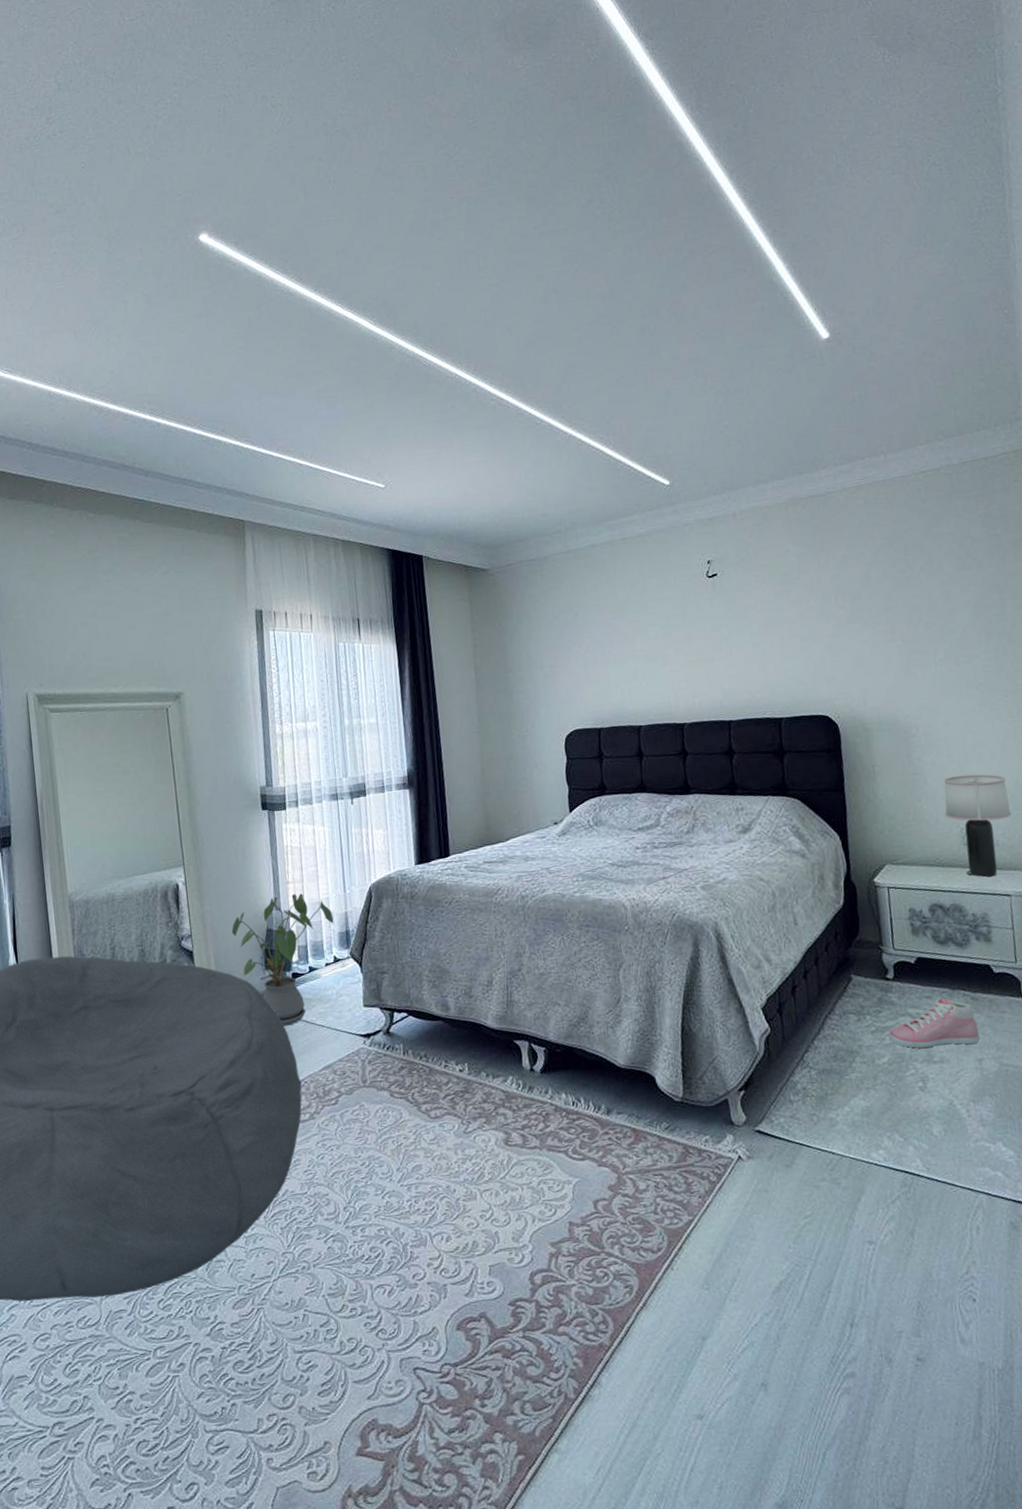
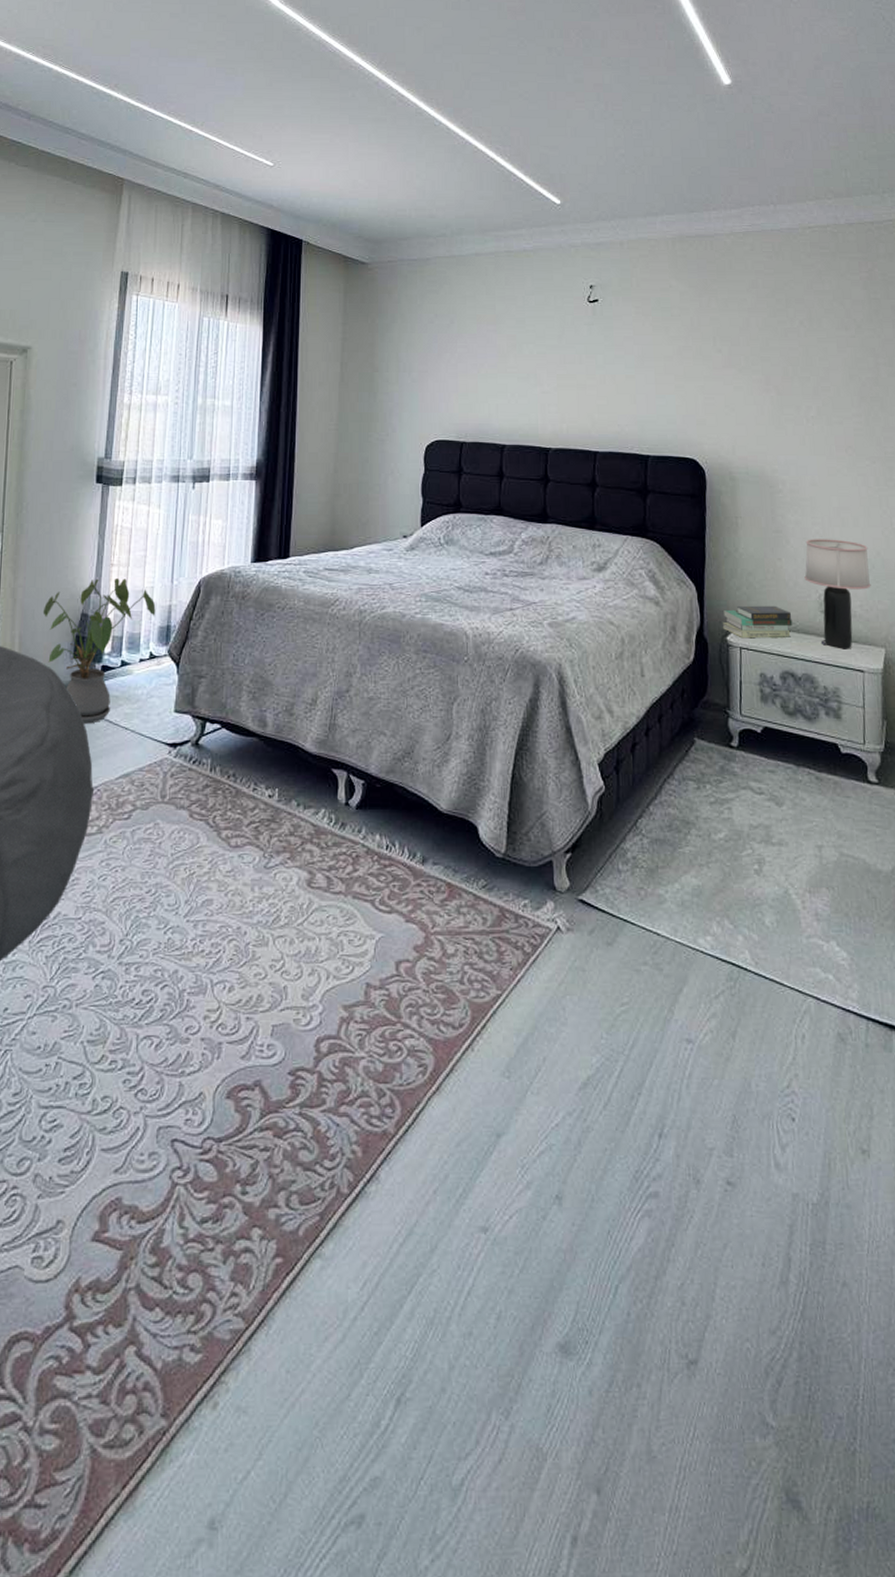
books: none [868,844,937,879] -> present [722,605,793,639]
sneaker: present [888,997,980,1049] -> none [727,774,821,829]

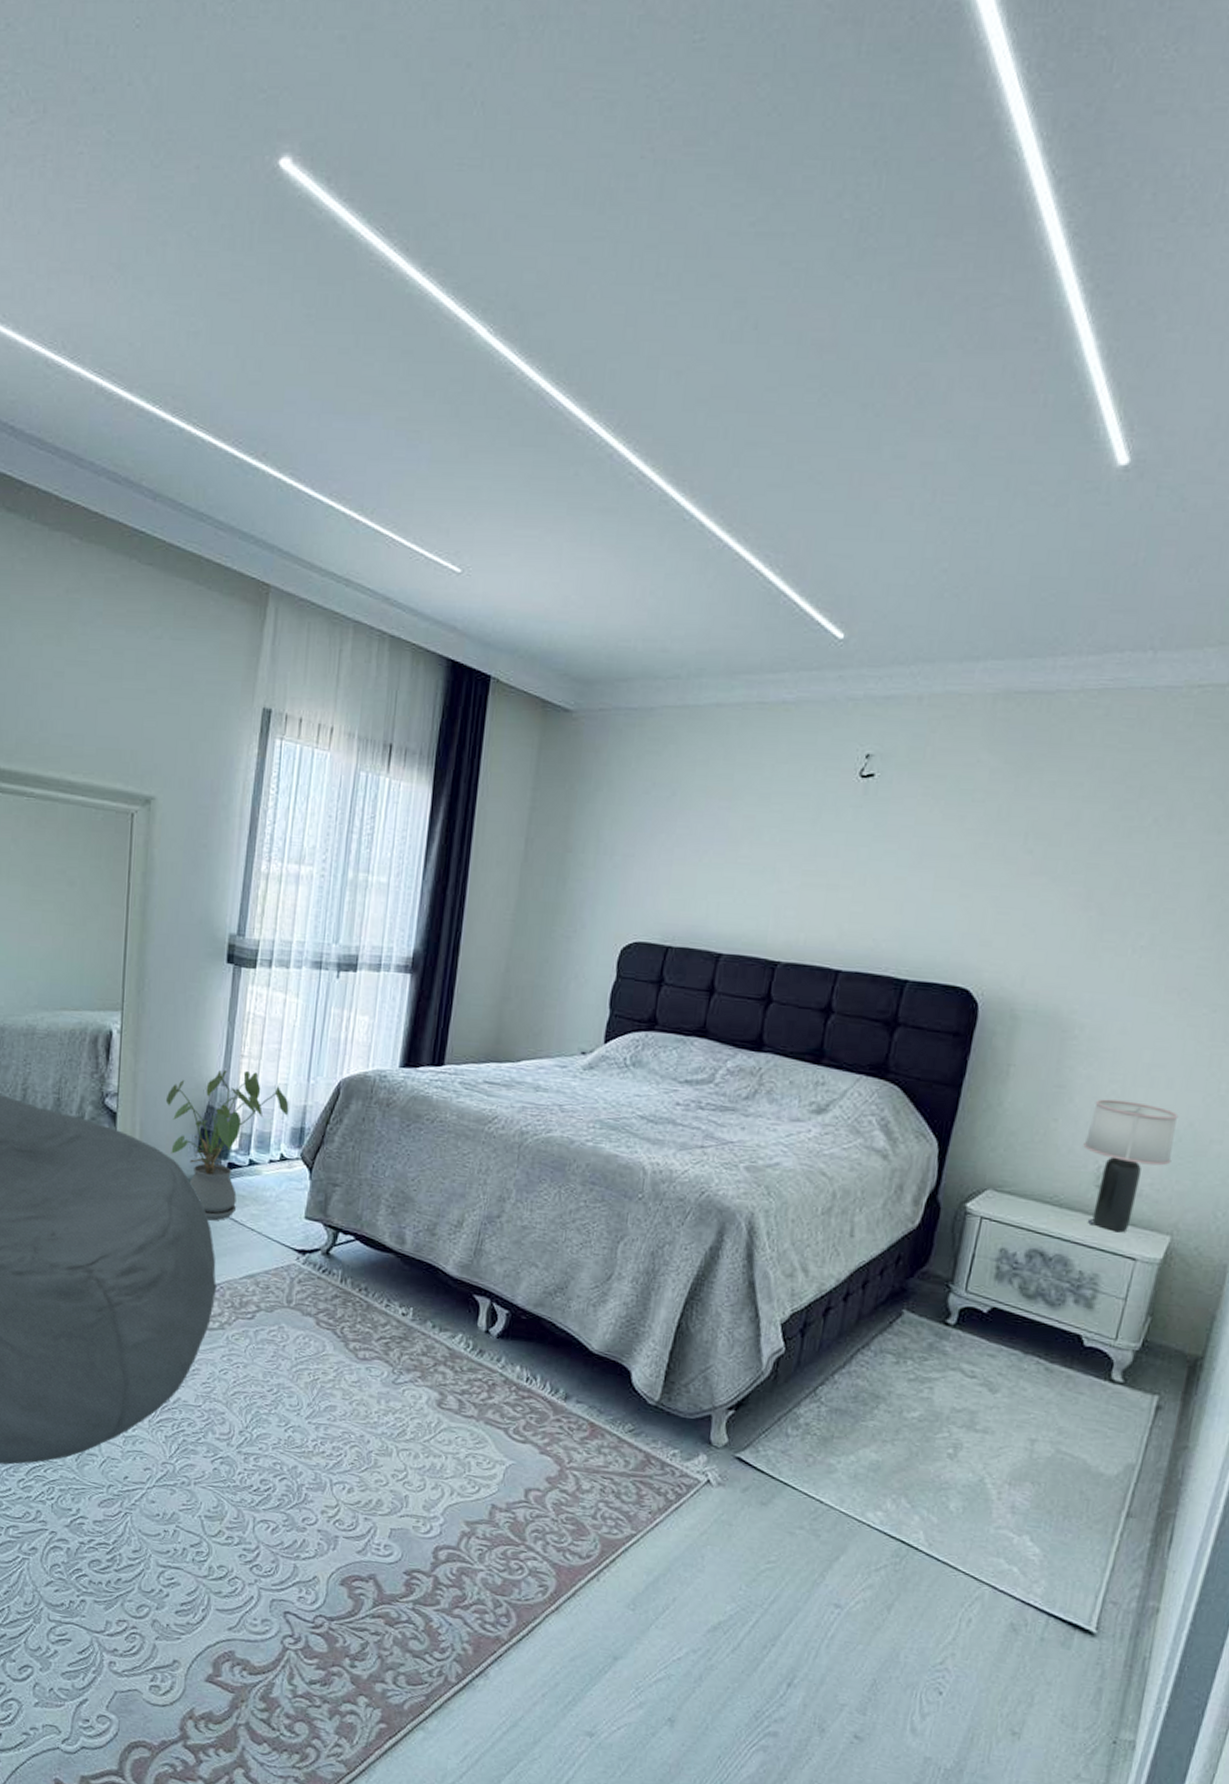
books: present [722,605,793,639] -> none [962,1169,1056,1212]

